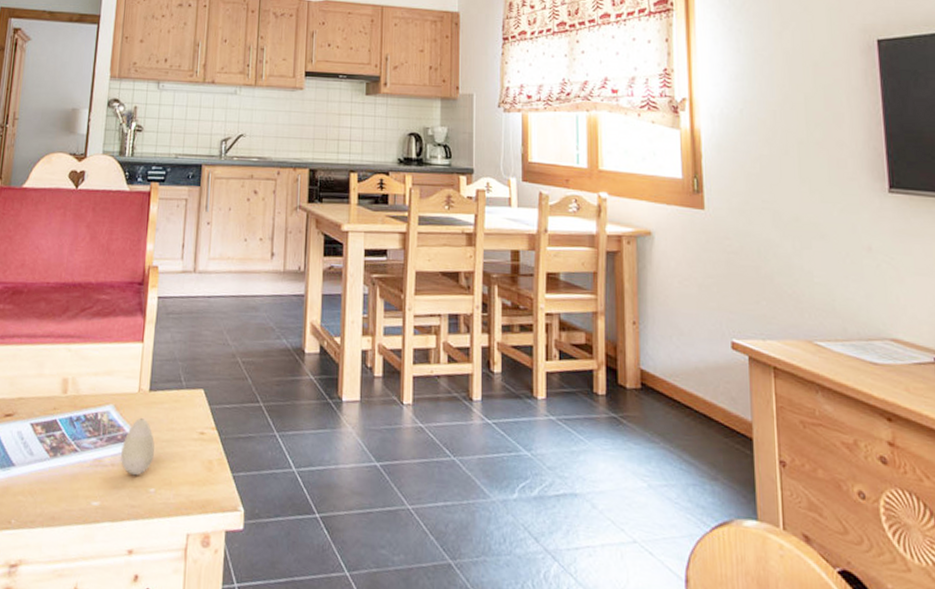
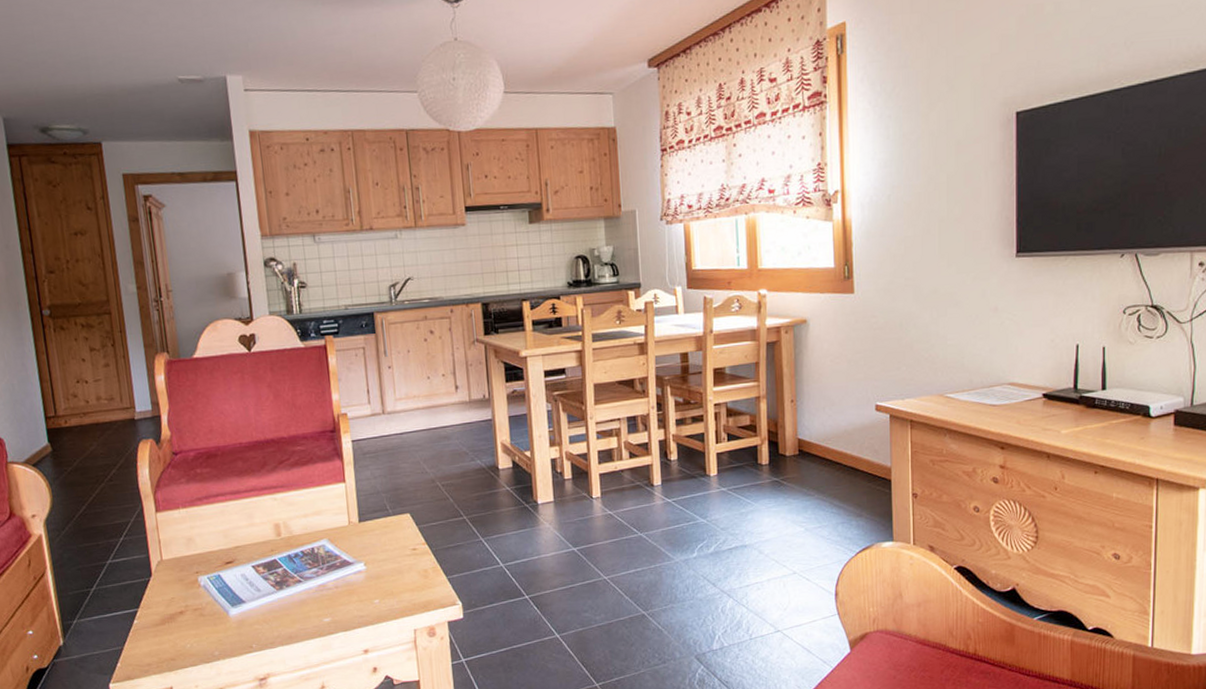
decorative egg: present [121,417,155,476] -> none [342,545,374,593]

